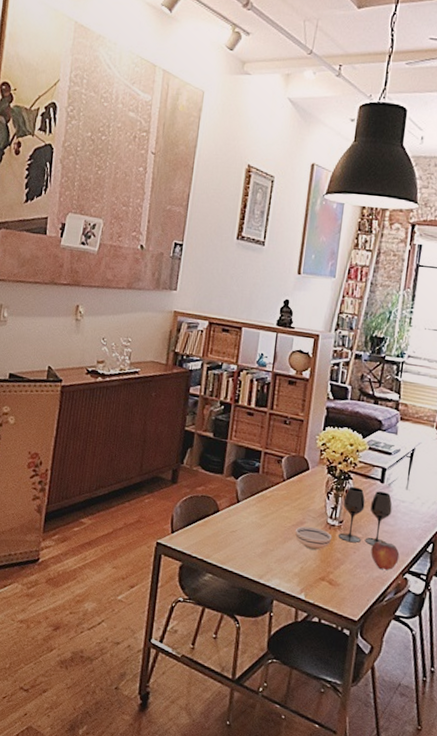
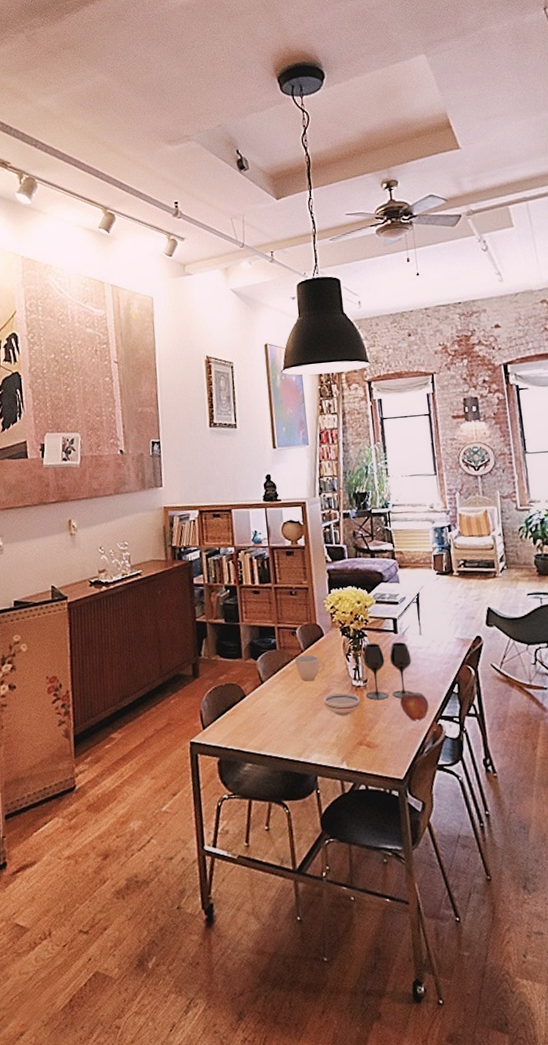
cup: none [274,483,305,511] -> present [295,654,326,682]

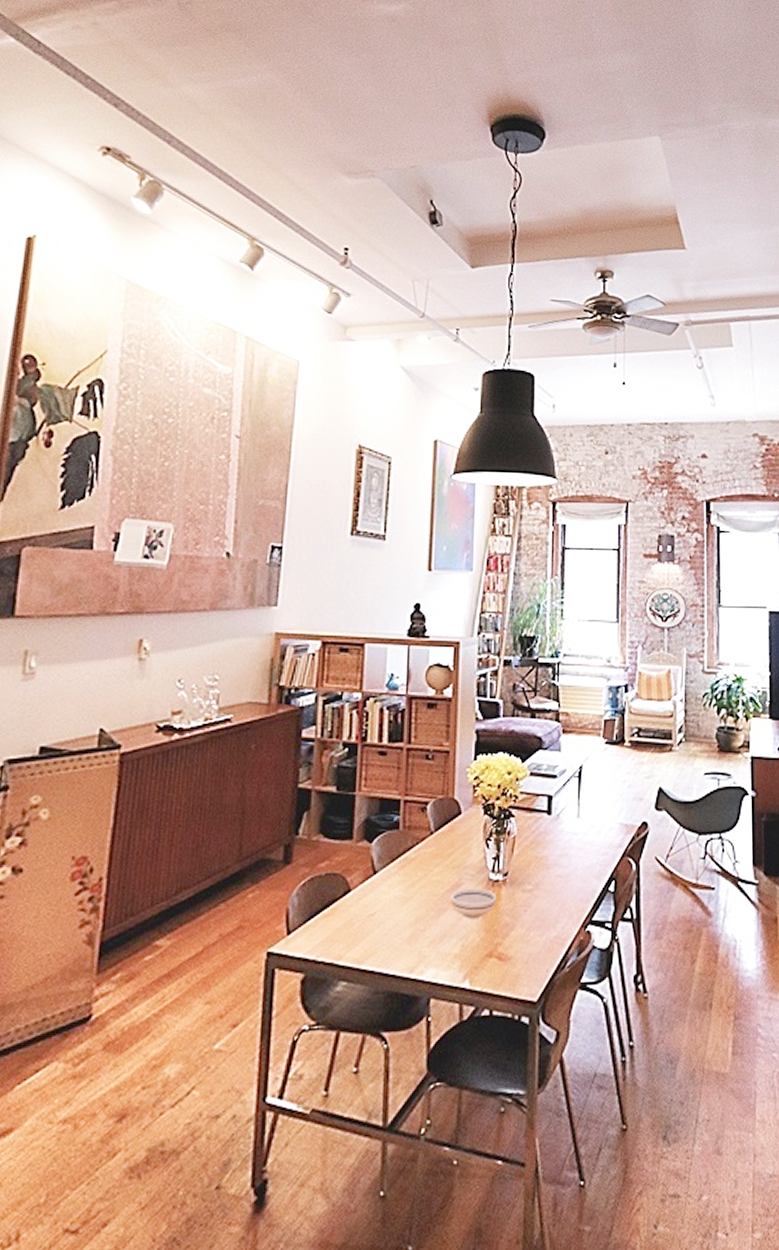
cup: present [295,654,326,682] -> none [421,838,459,873]
wine glass: present [363,642,413,700] -> none [503,825,564,899]
fruit: present [400,691,429,721] -> none [545,888,578,927]

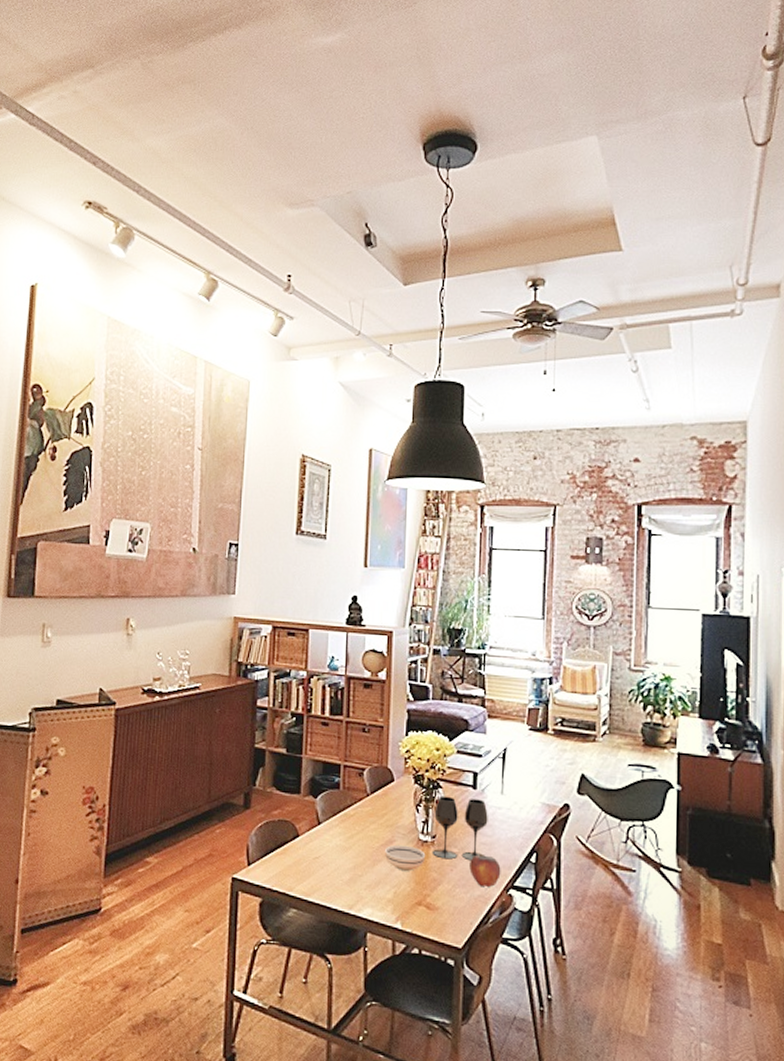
wine glass: none [503,825,564,899] -> present [432,796,488,861]
fruit: none [545,888,578,927] -> present [469,853,501,888]

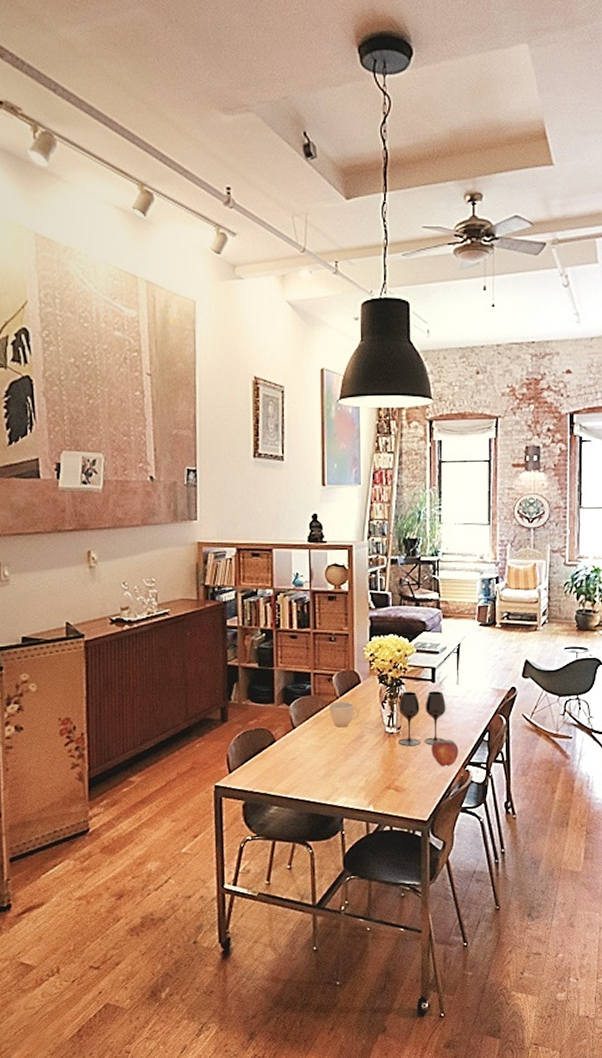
cup: none [359,799,392,829] -> present [329,701,360,728]
bowl: present [385,844,426,871] -> none [356,738,393,761]

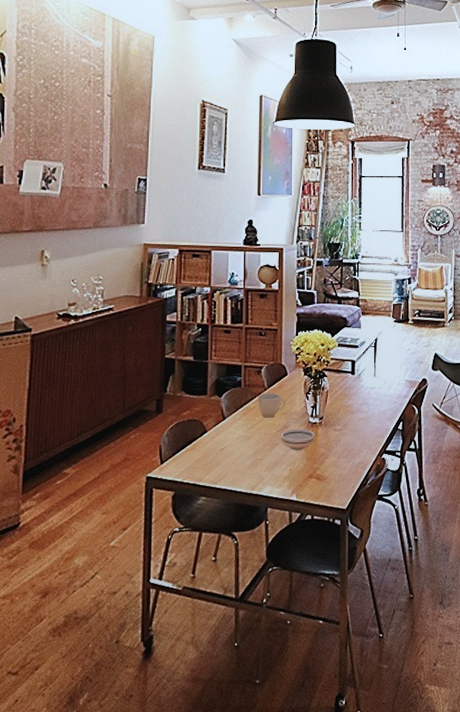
bowl: none [356,738,393,761] -> present [281,428,315,450]
wine glass: present [397,691,446,747] -> none [320,383,364,436]
fruit: present [431,738,459,767] -> none [351,427,376,456]

